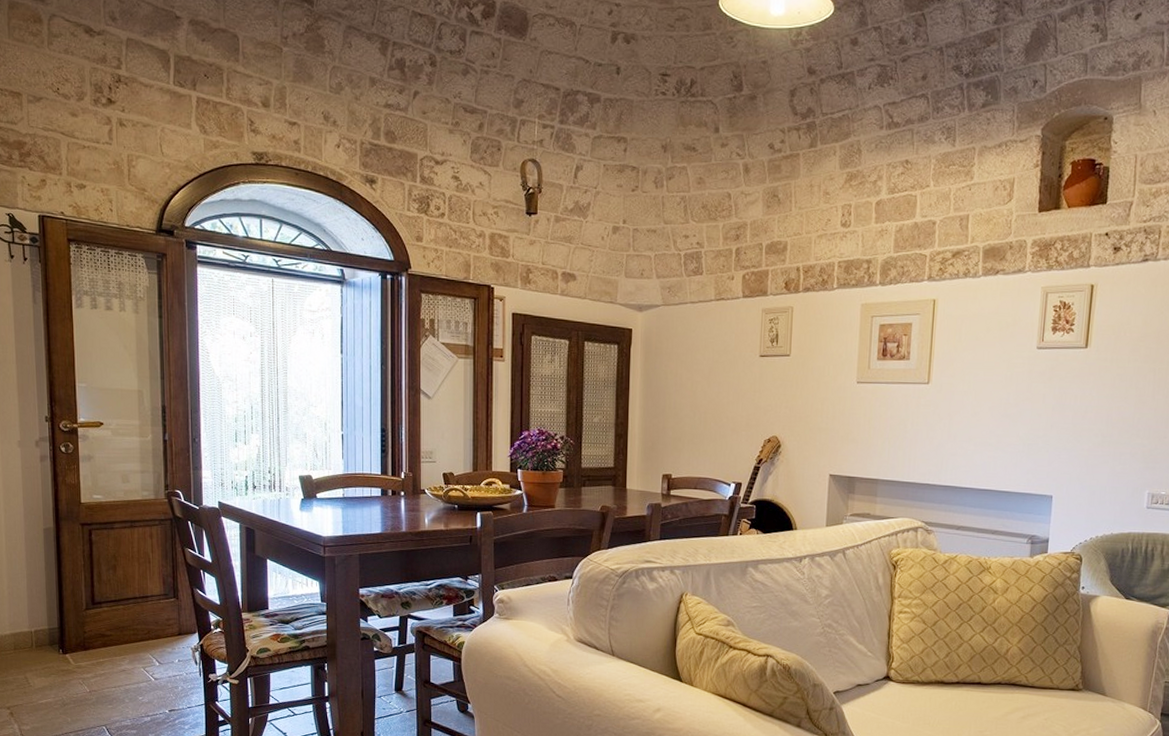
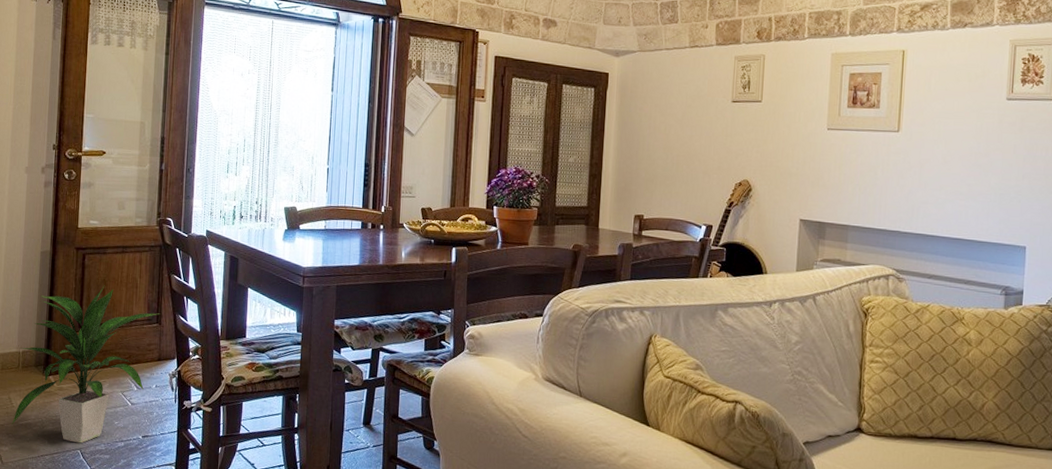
indoor plant: none [30,561,176,720] -> present [11,285,160,444]

